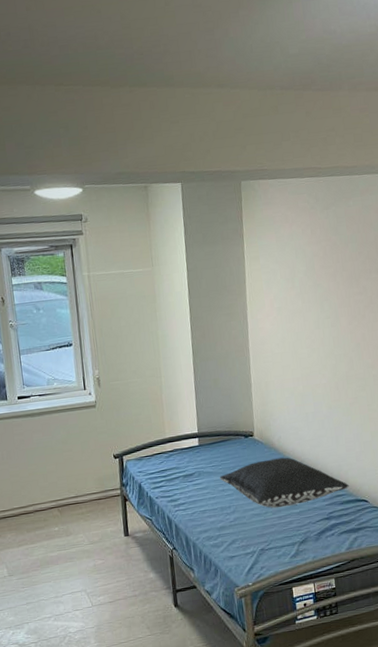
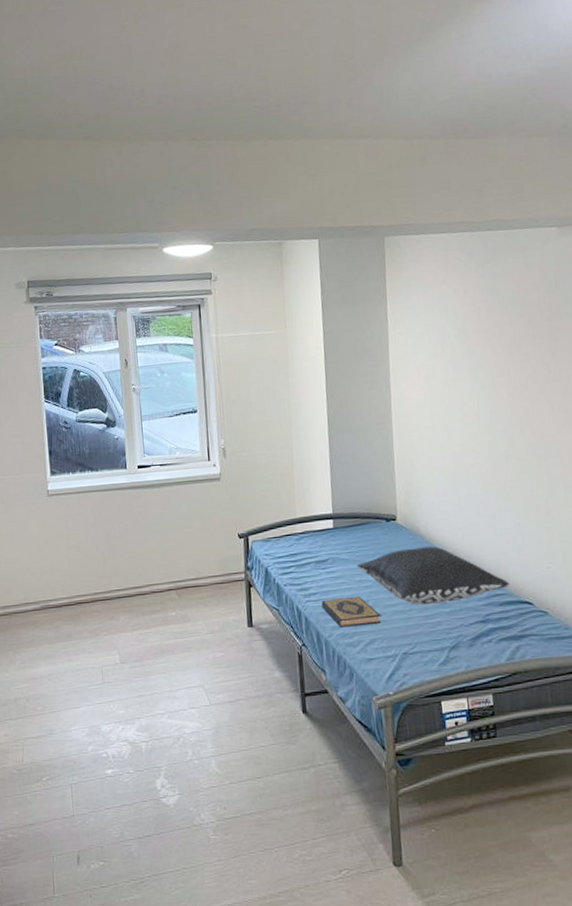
hardback book: none [189,503,241,531] -> present [321,596,381,627]

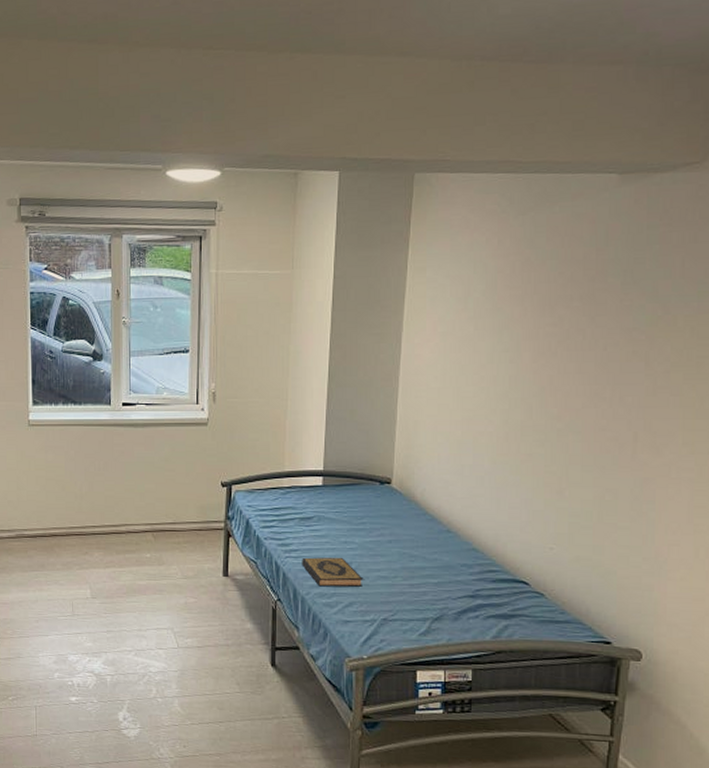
pillow: present [356,546,510,606] -> none [343,514,506,574]

